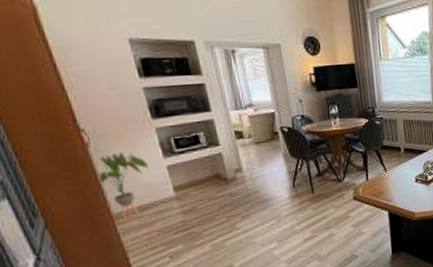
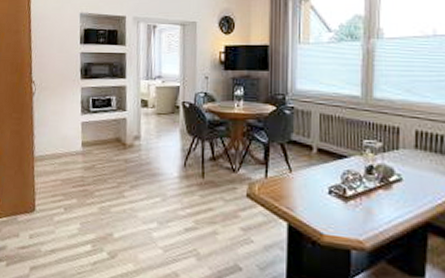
house plant: present [97,152,149,222] -> none [32,103,69,165]

